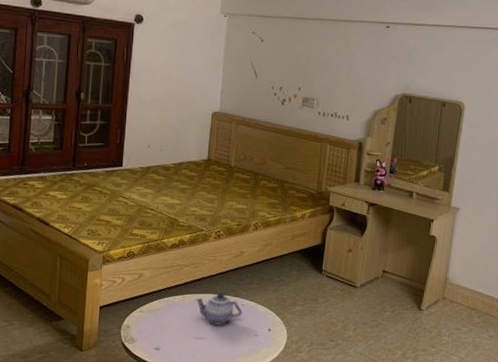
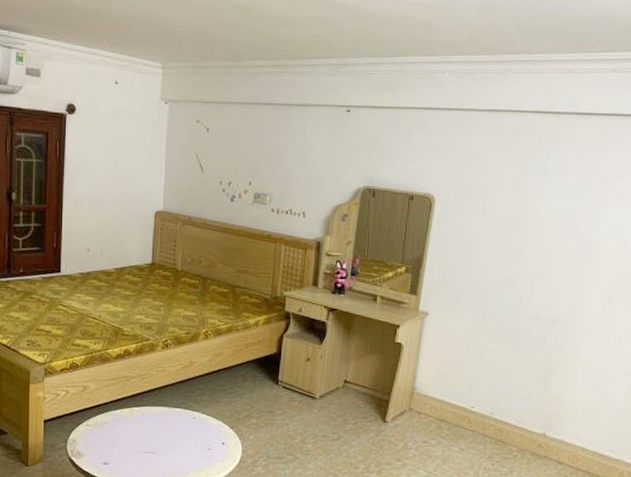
teapot: present [195,292,243,326] -> none [143,405,194,440]

